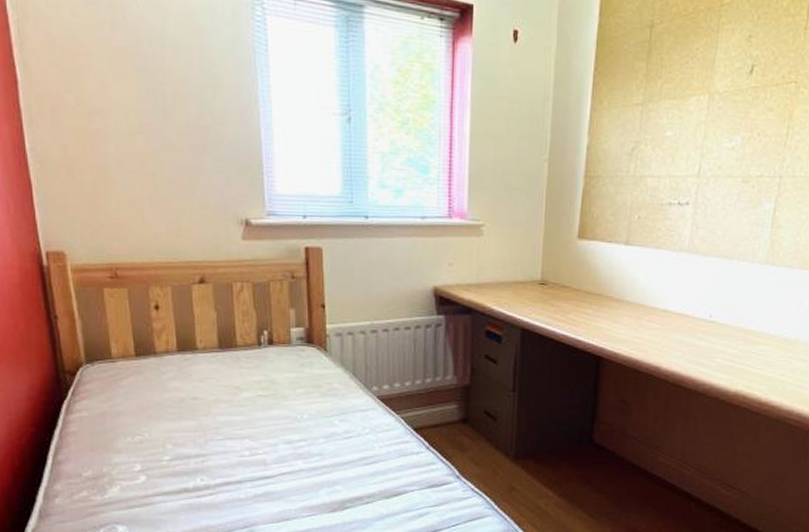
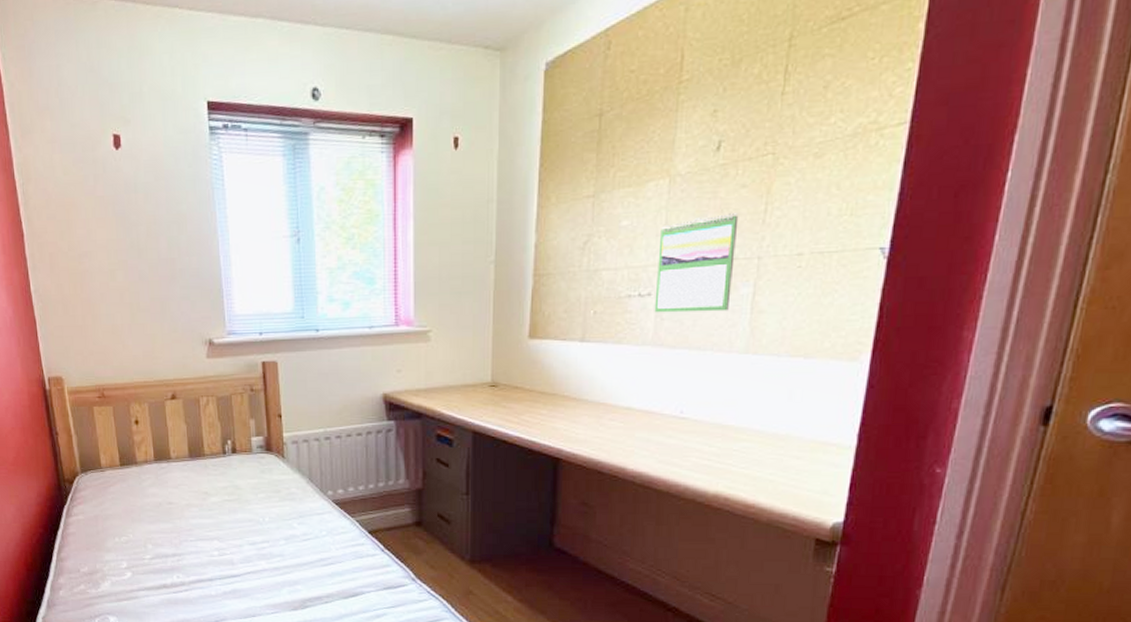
calendar: none [691,133,765,224] -> present [654,213,739,313]

